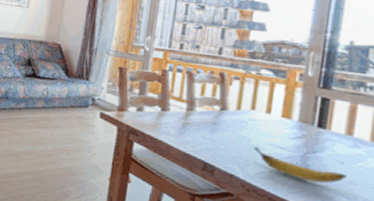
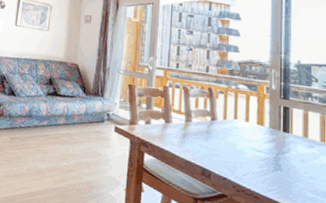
banana: present [253,146,347,184] -> none [239,151,308,180]

